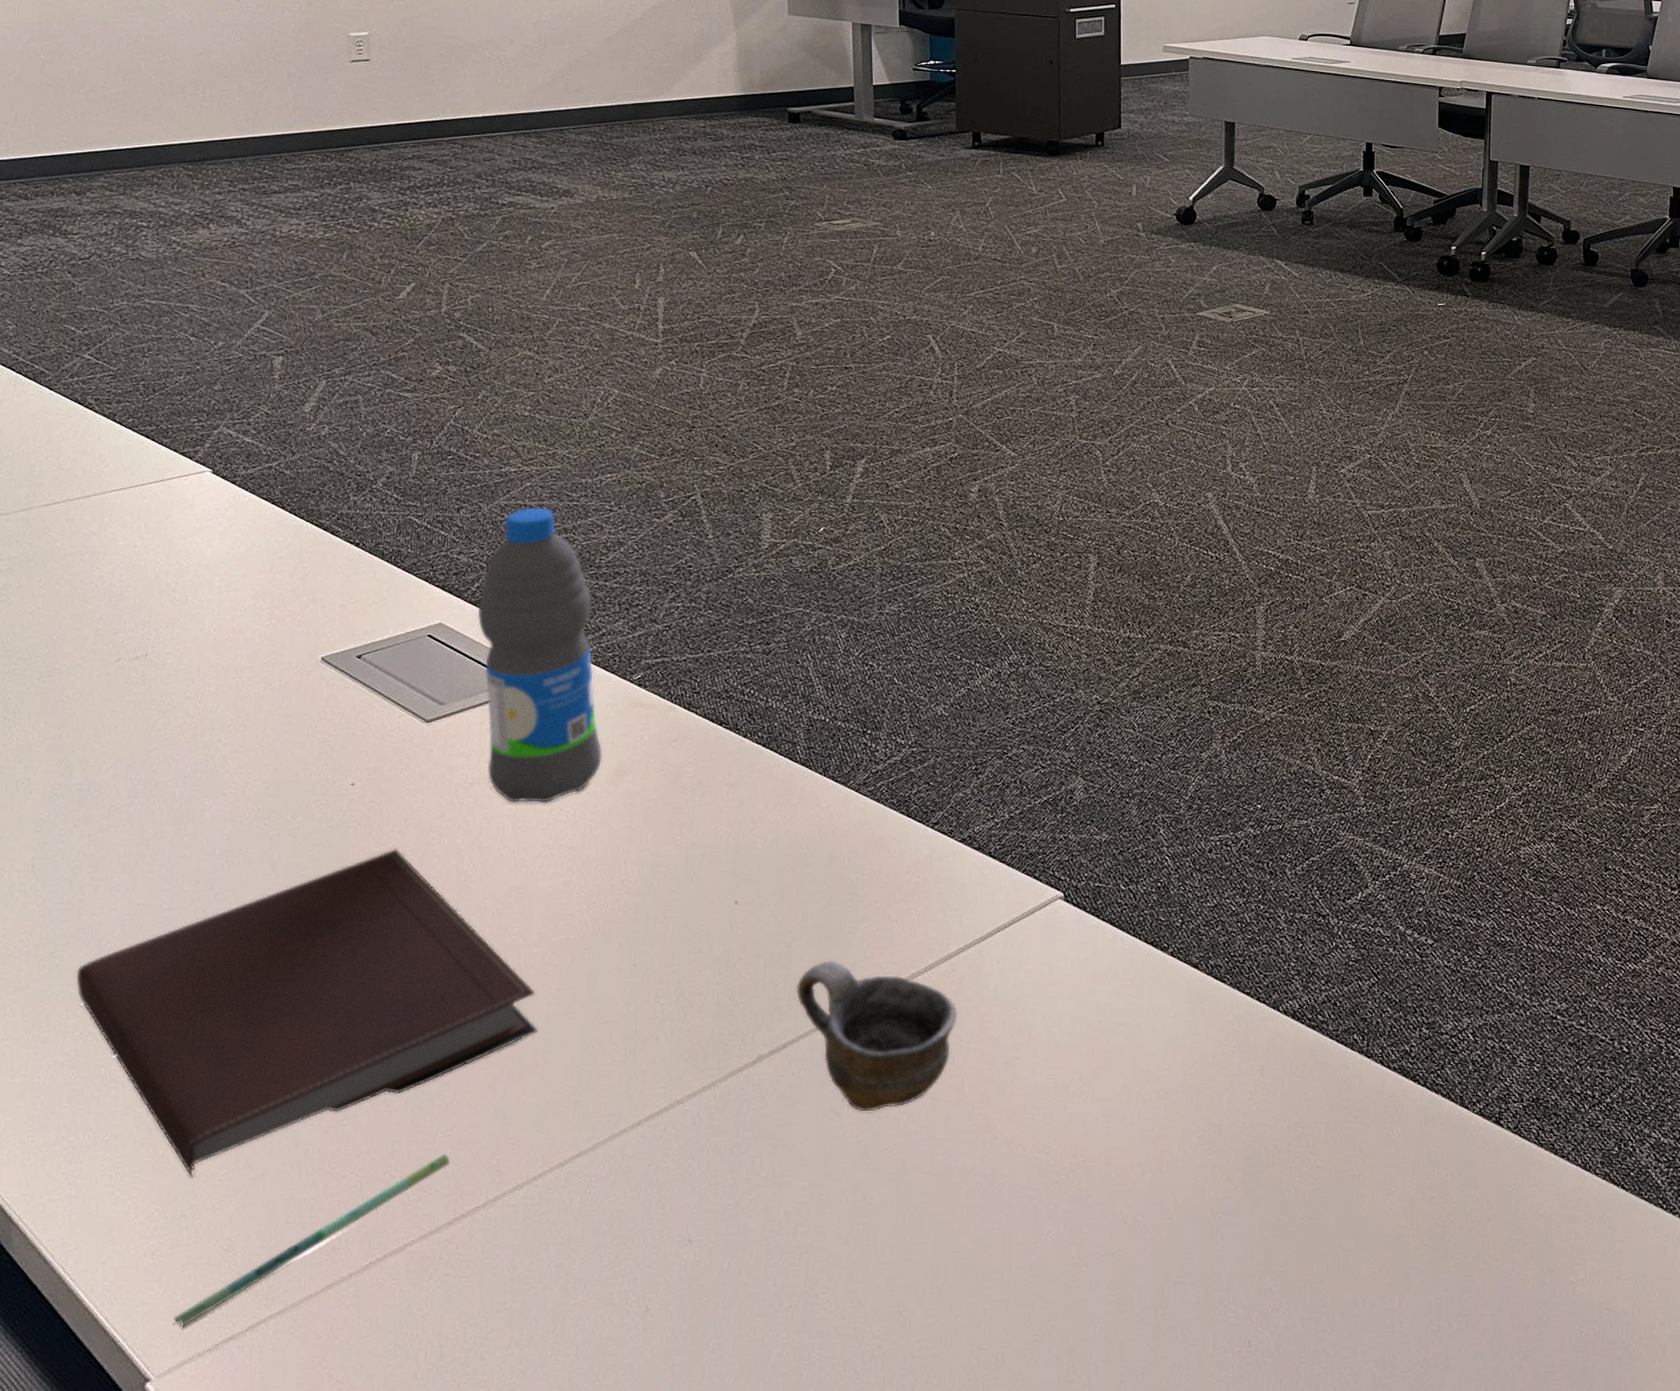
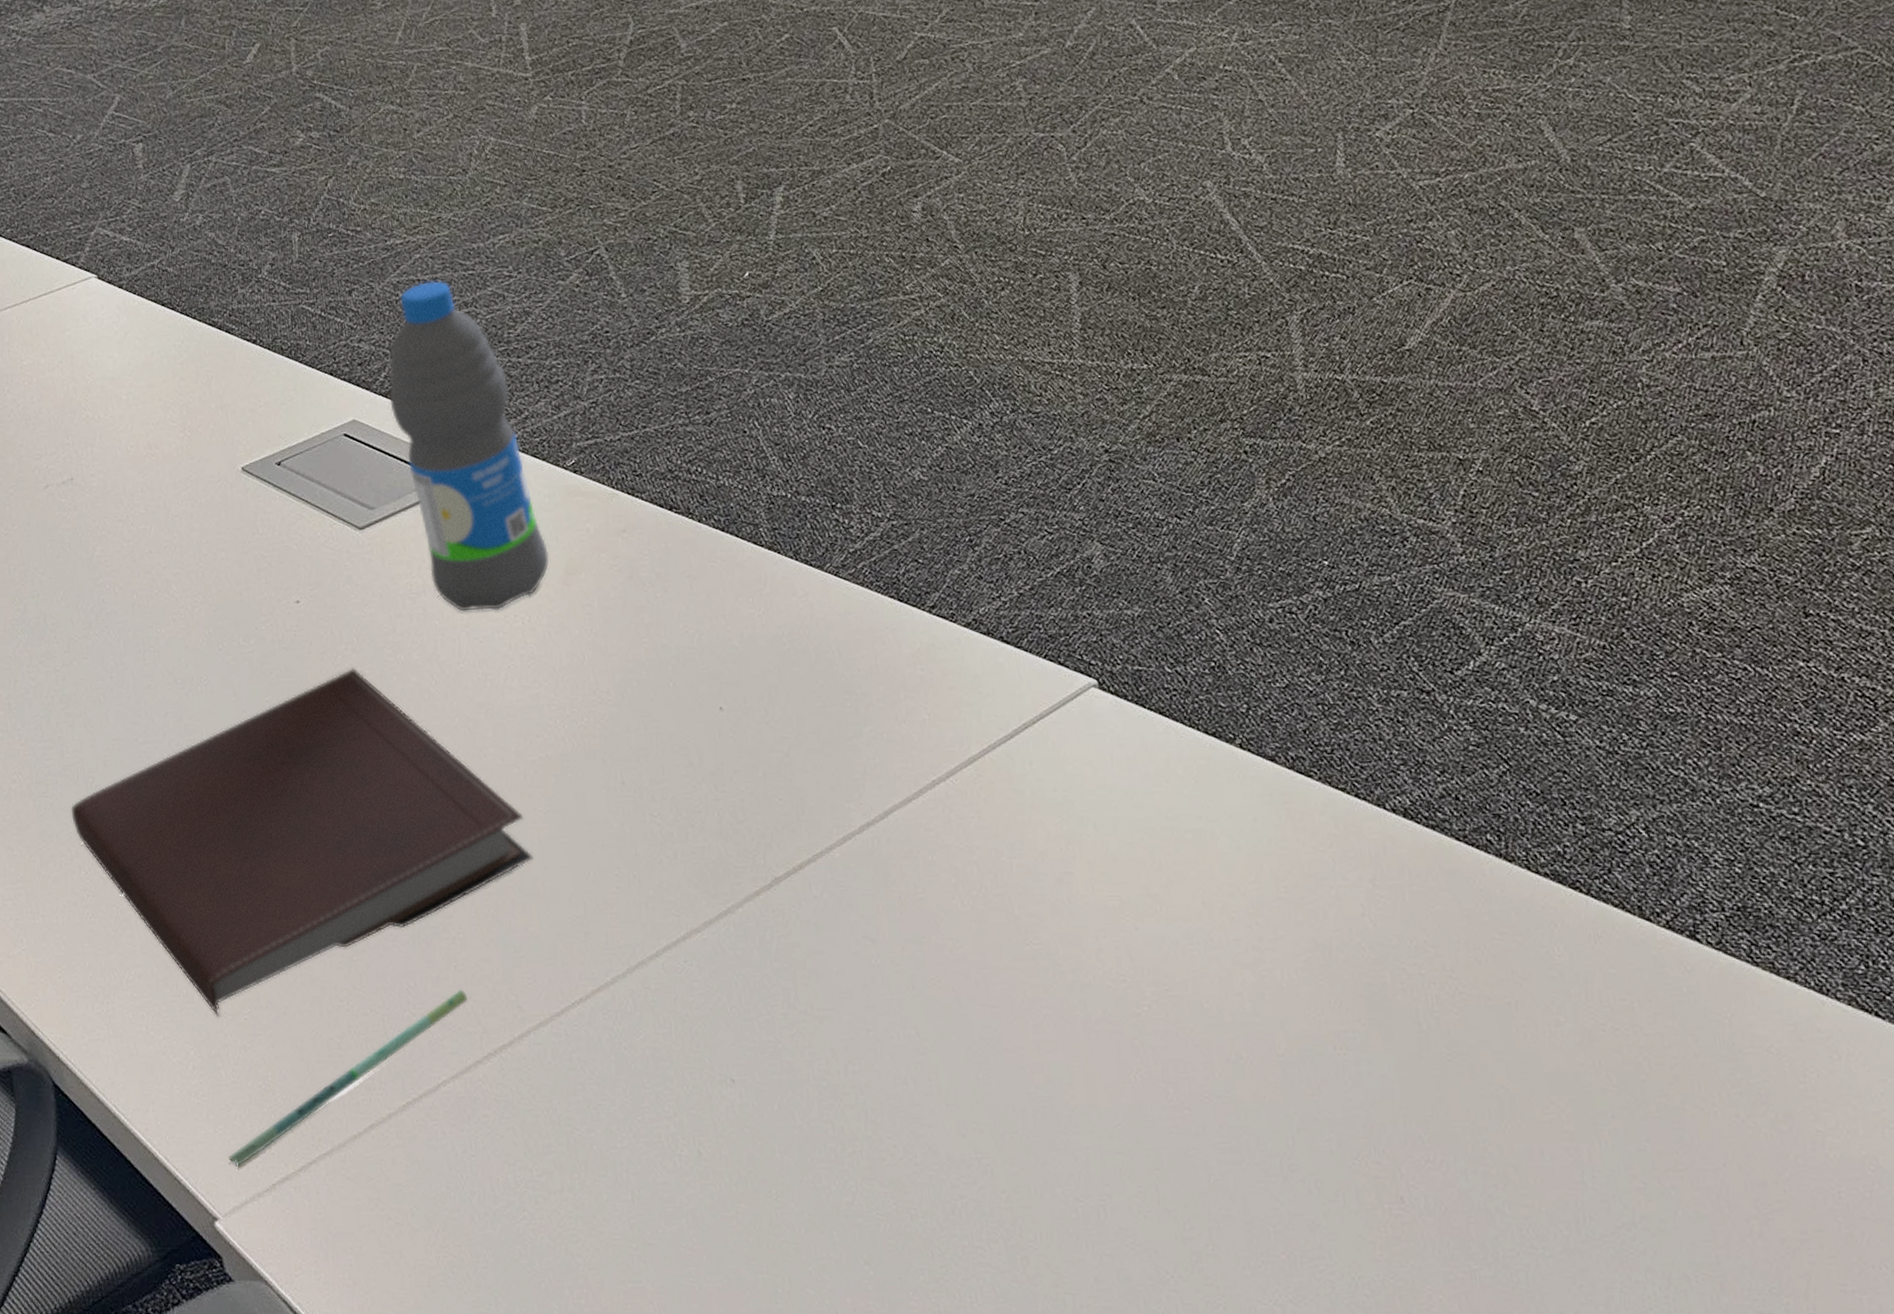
cup: present [795,960,958,1112] -> none [803,769,993,938]

